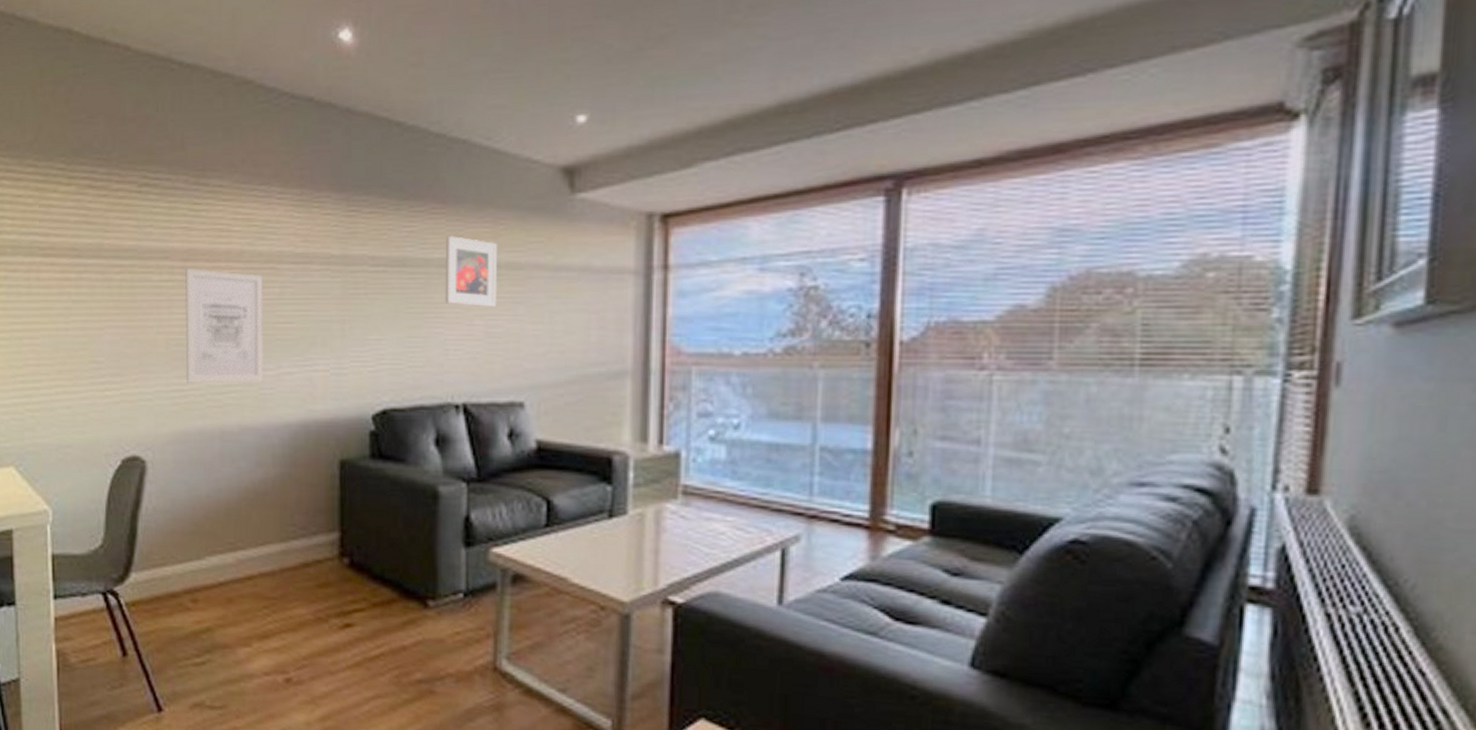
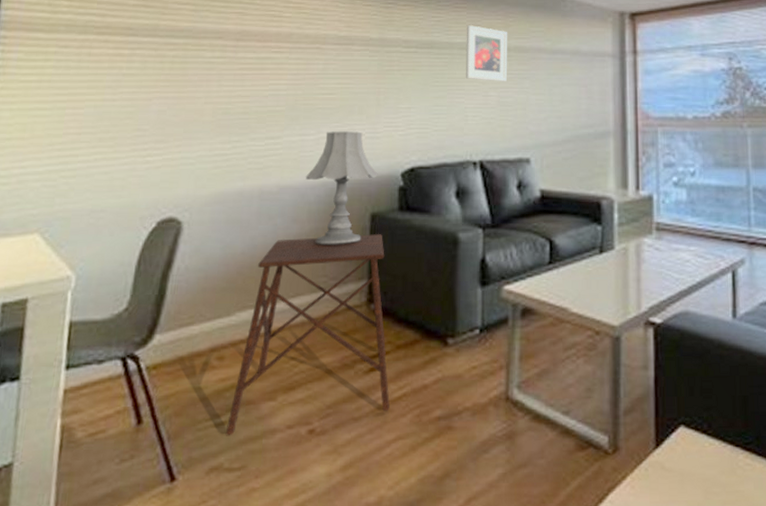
wall art: present [185,268,264,384] -> none [229,46,309,148]
side table: none [205,482,368,676] -> present [225,233,391,436]
table lamp: none [268,366,346,492] -> present [306,131,378,244]

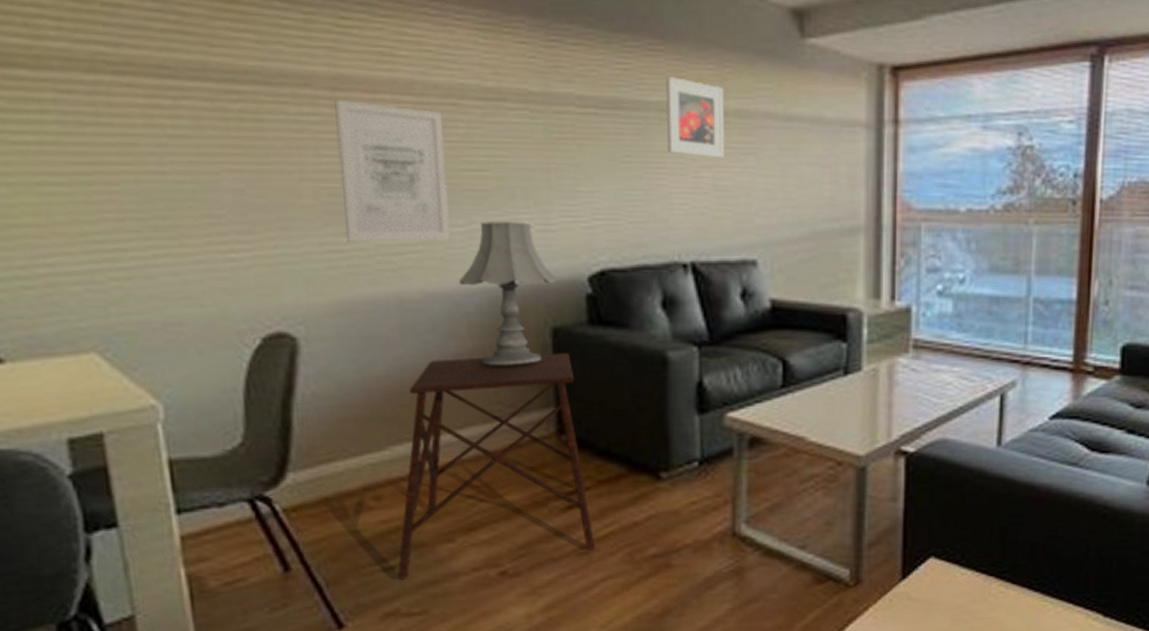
wall art: none [229,46,309,148] -> present [334,99,450,242]

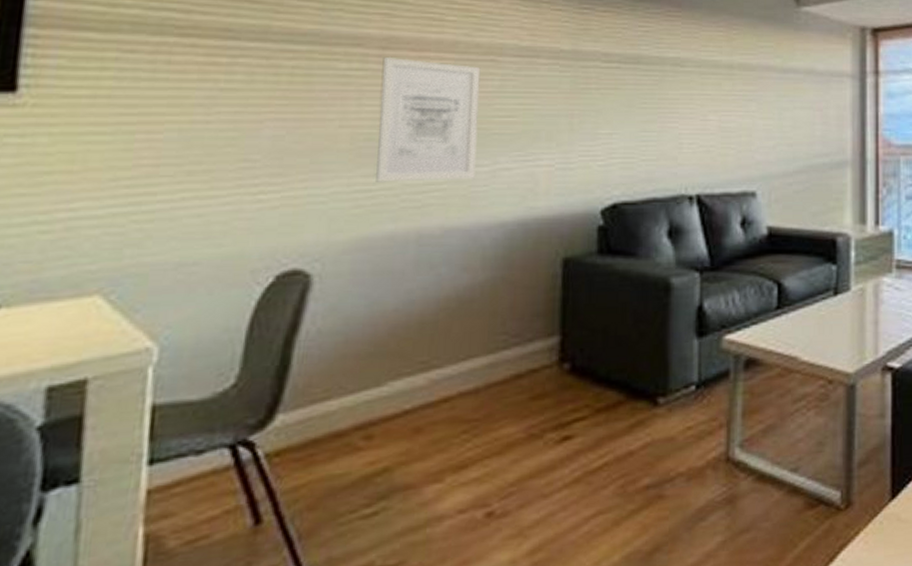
side table: present [397,352,596,581] -> none [376,281,589,529]
table lamp: present [459,222,557,365] -> none [479,161,572,296]
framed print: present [665,77,724,159] -> none [679,37,730,105]

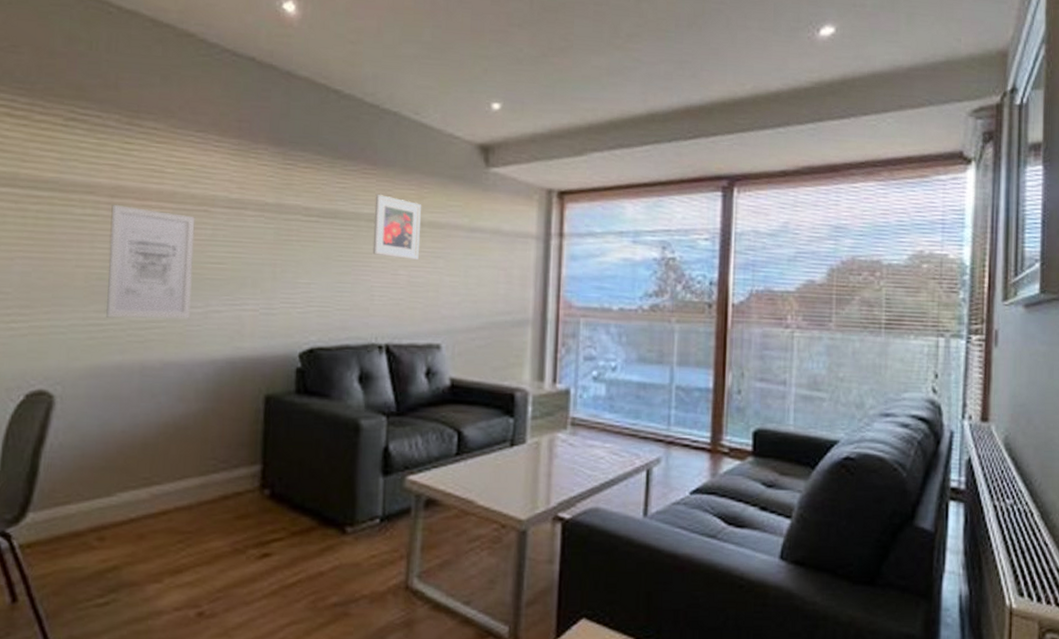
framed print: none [679,37,730,105] -> present [372,194,421,261]

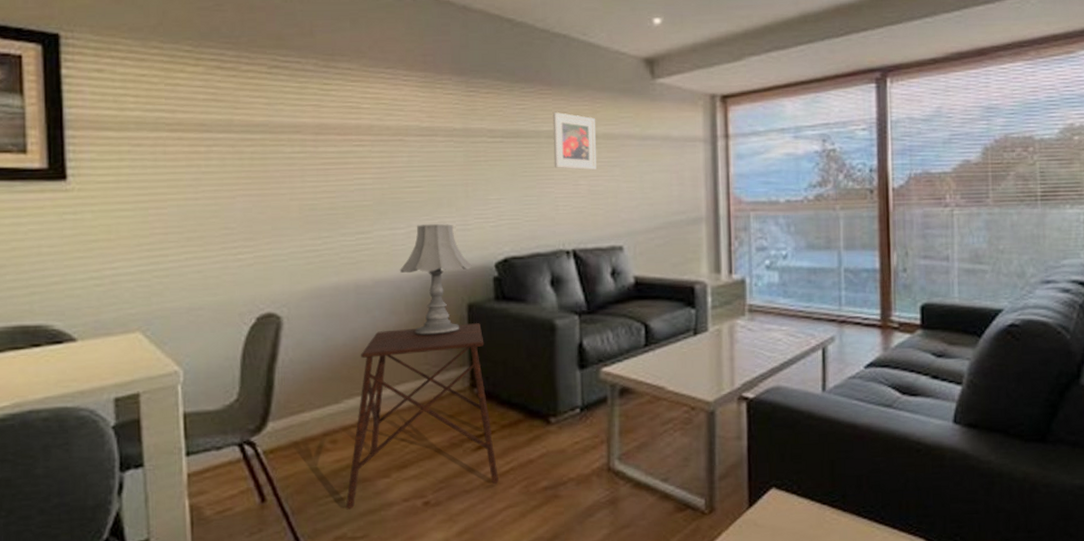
wall art: present [105,204,195,320] -> none [317,140,395,244]
side table: none [108,416,285,617] -> present [345,322,500,510]
table lamp: none [193,305,273,426] -> present [400,224,472,334]

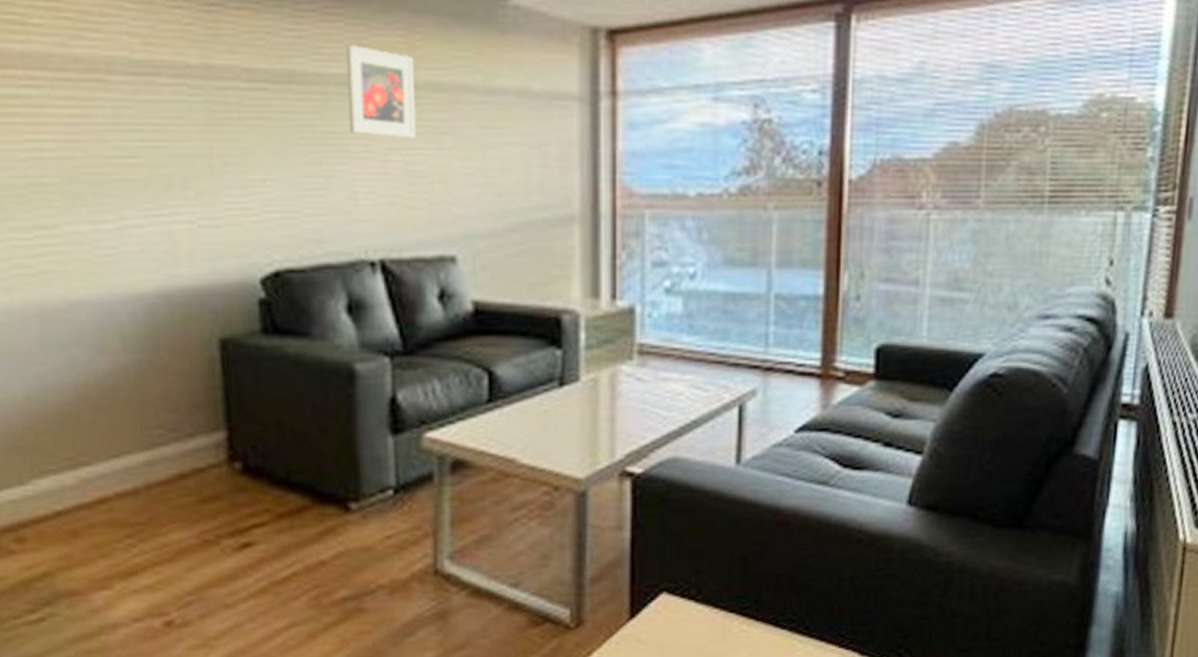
side table: present [345,322,500,510] -> none [45,366,277,635]
table lamp: present [400,224,472,334] -> none [109,216,224,384]

